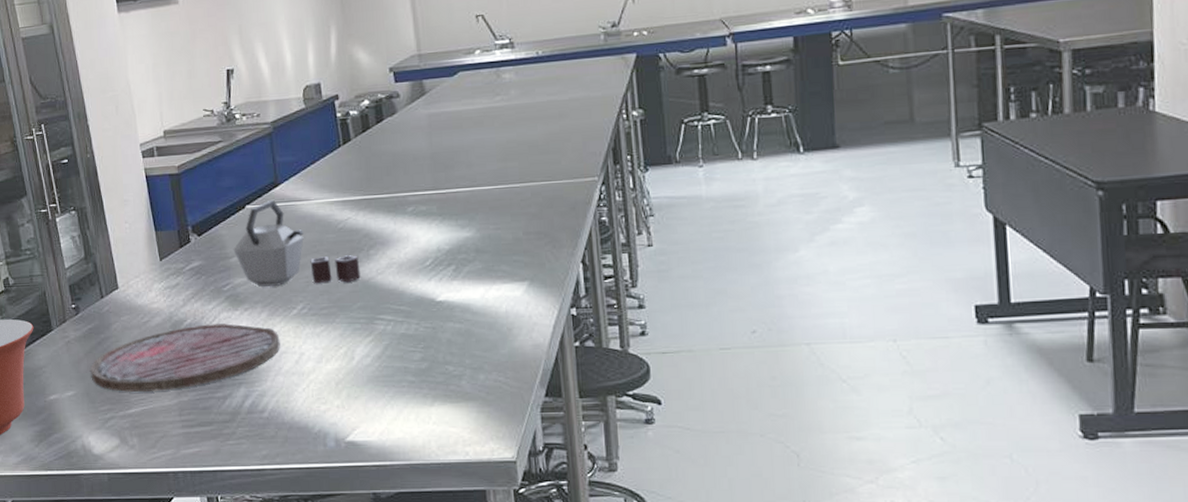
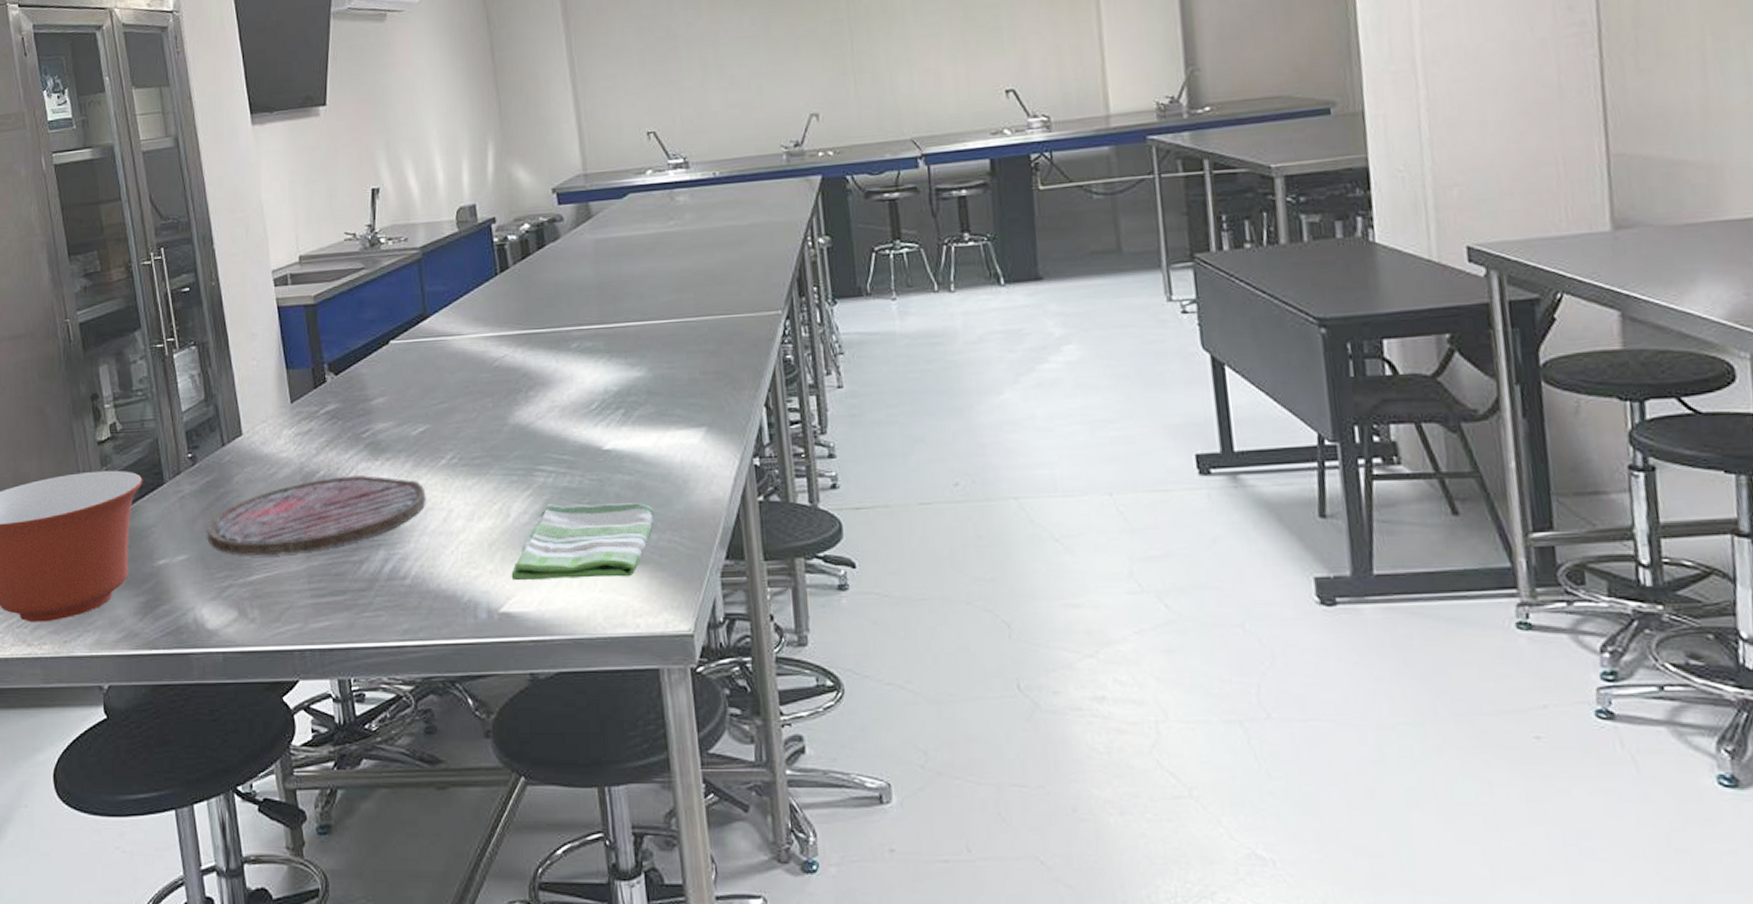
kettle: present [233,200,361,287] -> none [374,335,518,433]
dish towel: none [355,347,482,415] -> present [511,503,654,581]

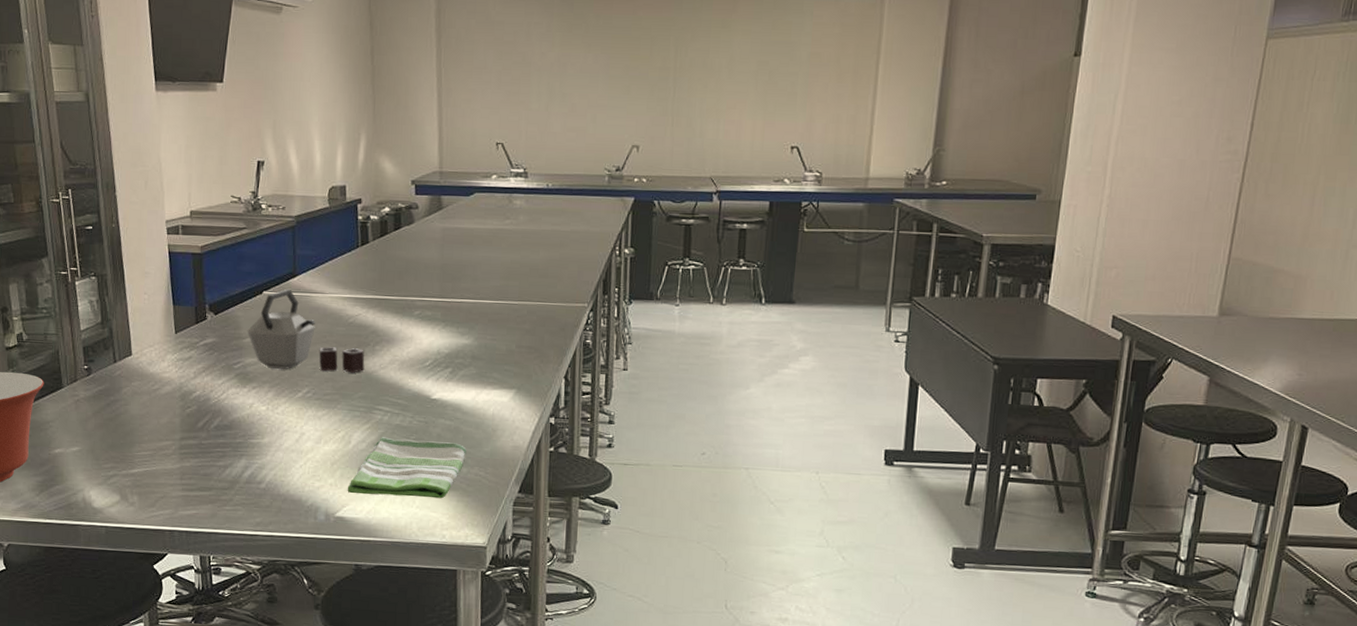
cutting board: present [207,475,426,556] -> none [97,397,283,455]
kettle: none [374,335,518,433] -> present [247,289,365,373]

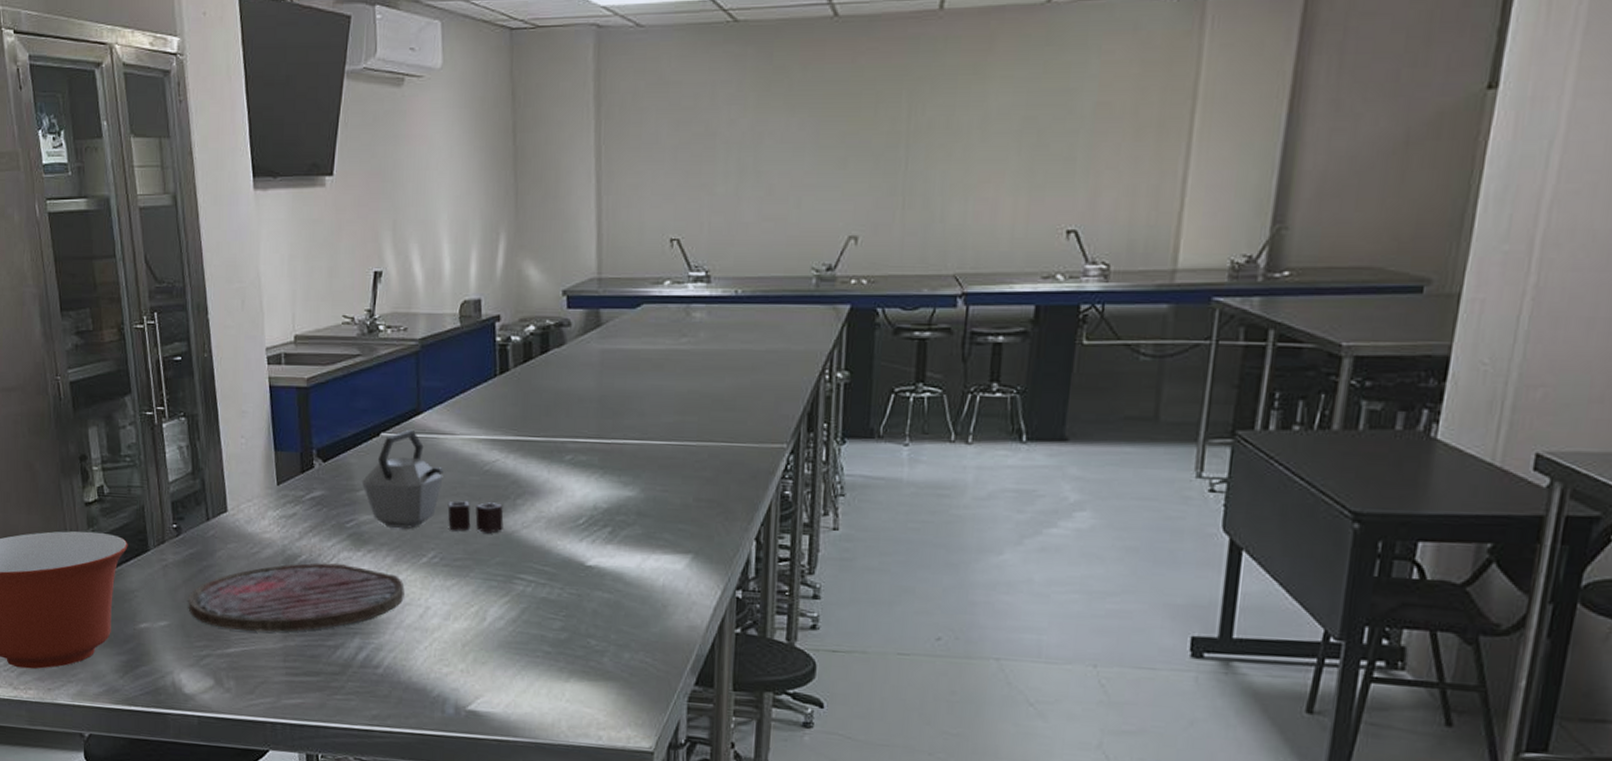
cutting board: none [97,397,283,455] -> present [188,563,405,632]
dish towel: present [347,437,467,499] -> none [481,613,629,691]

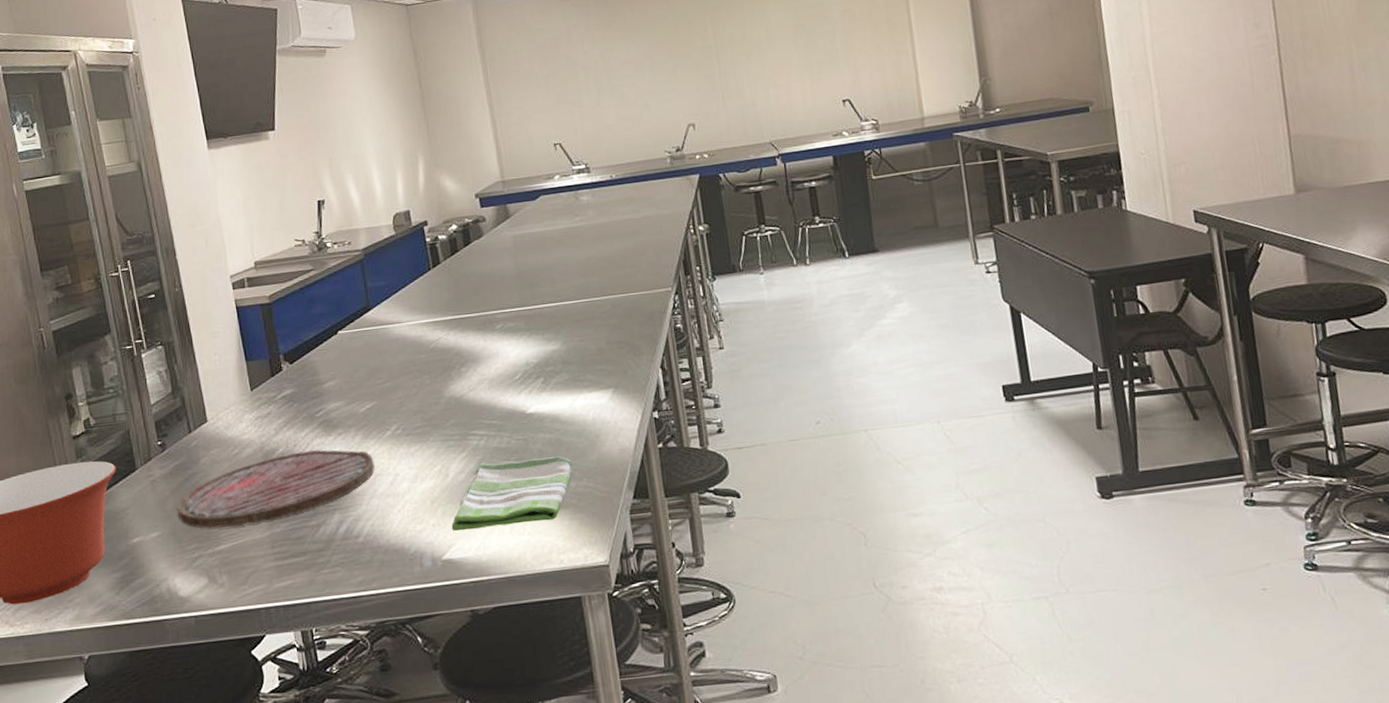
kettle: present [361,430,504,534] -> none [325,325,453,411]
dish towel: none [481,613,629,691] -> present [451,456,572,532]

